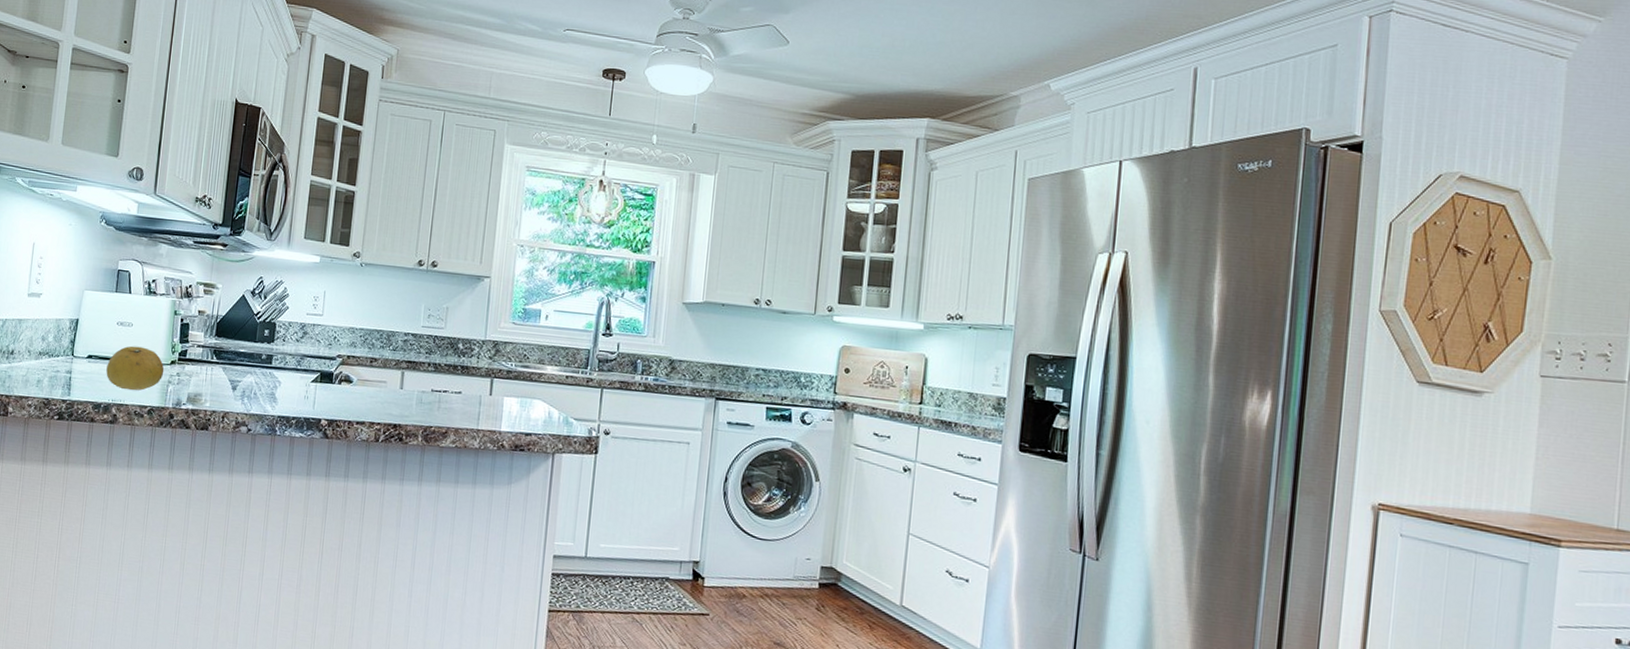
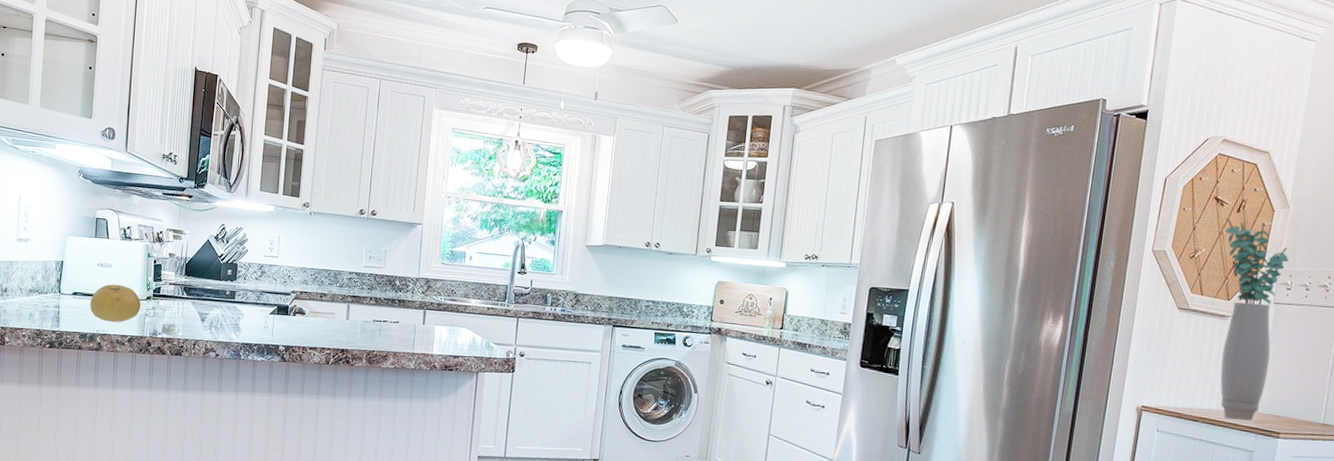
vase: none [1471,270,1555,525] -> present [1220,217,1289,421]

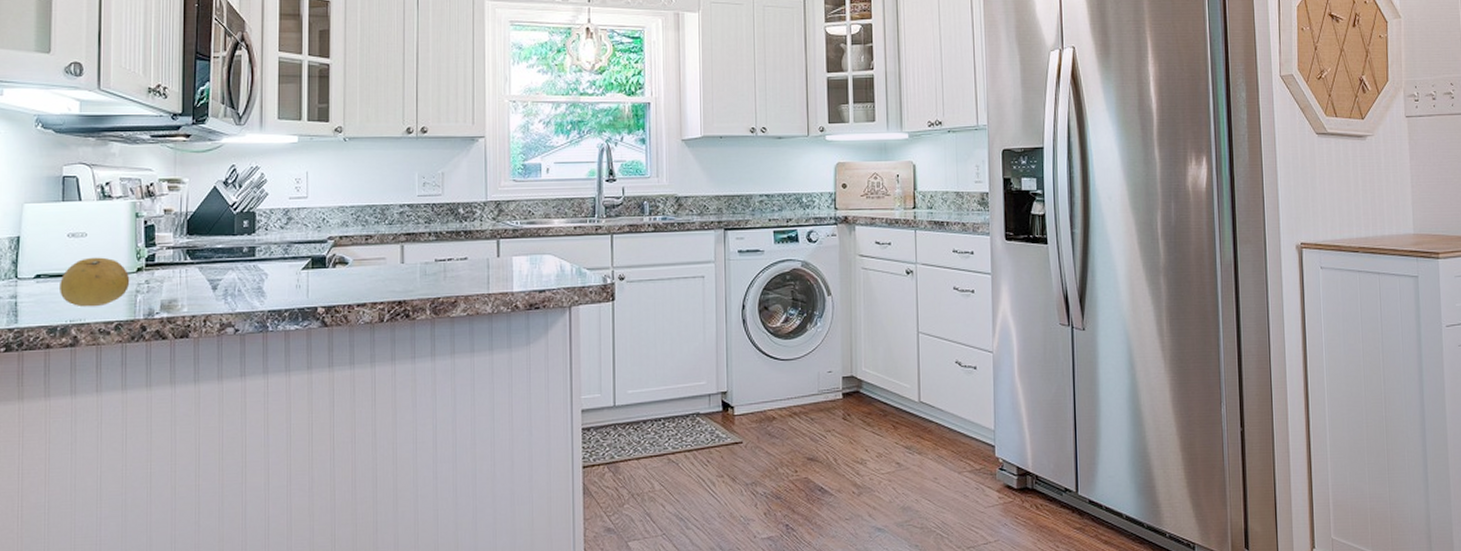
vase: present [1220,217,1289,421] -> none [1345,33,1415,245]

